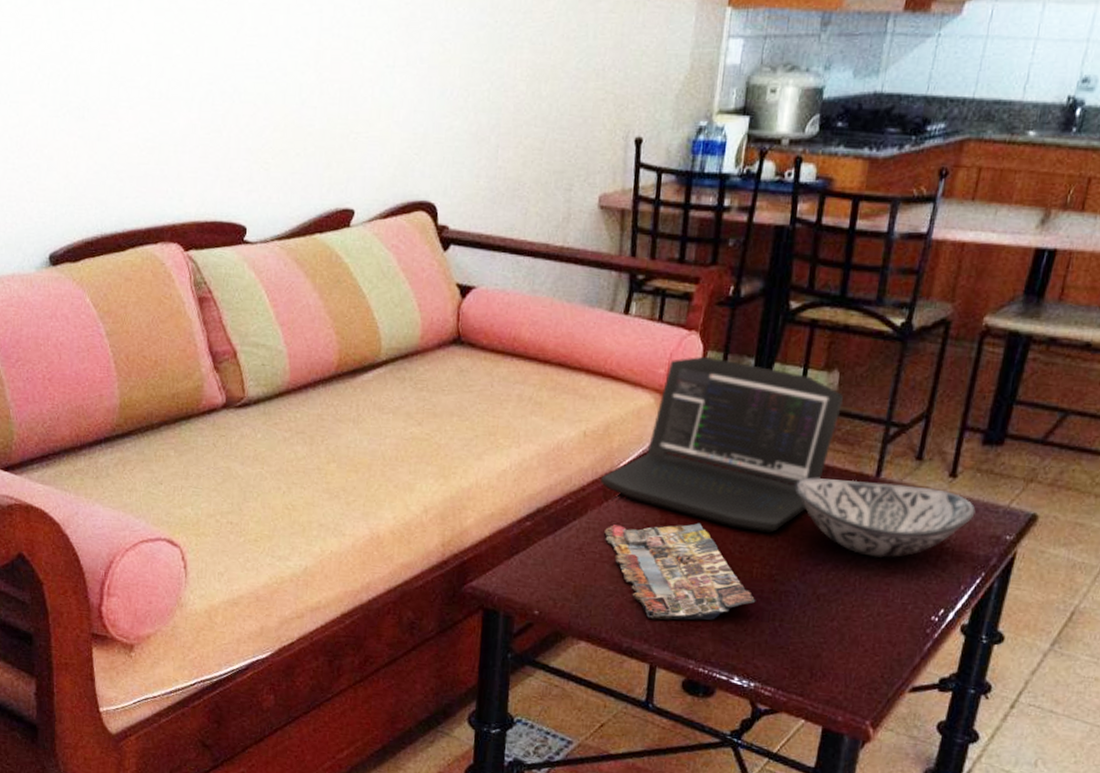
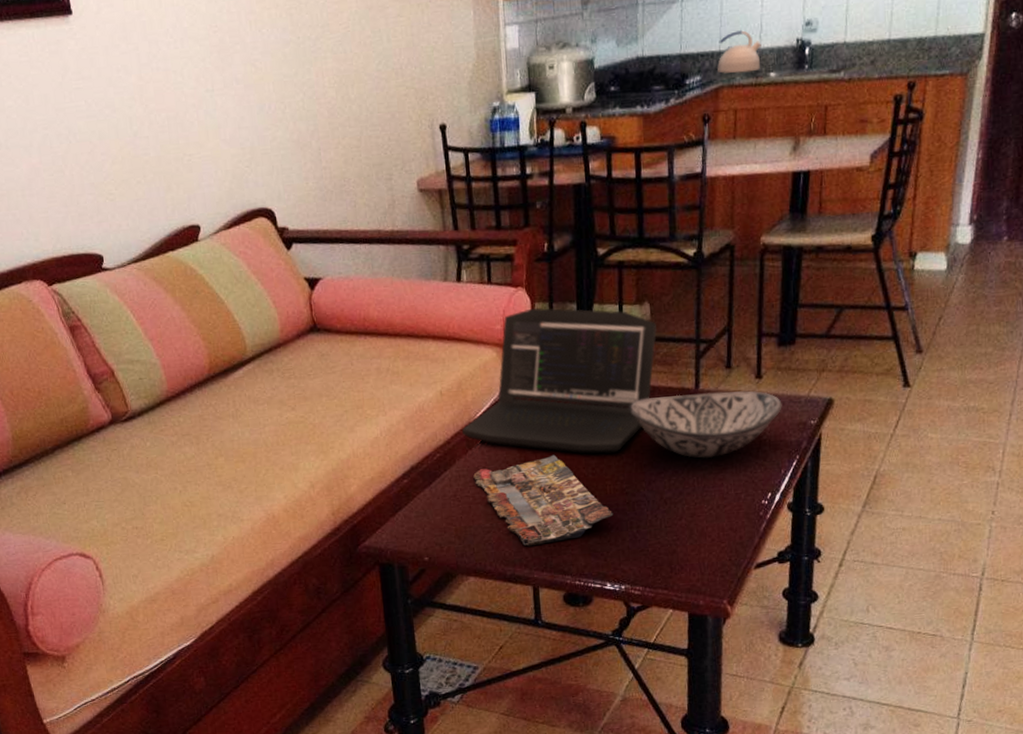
kettle: none [965,78,1025,127] -> present [716,30,762,74]

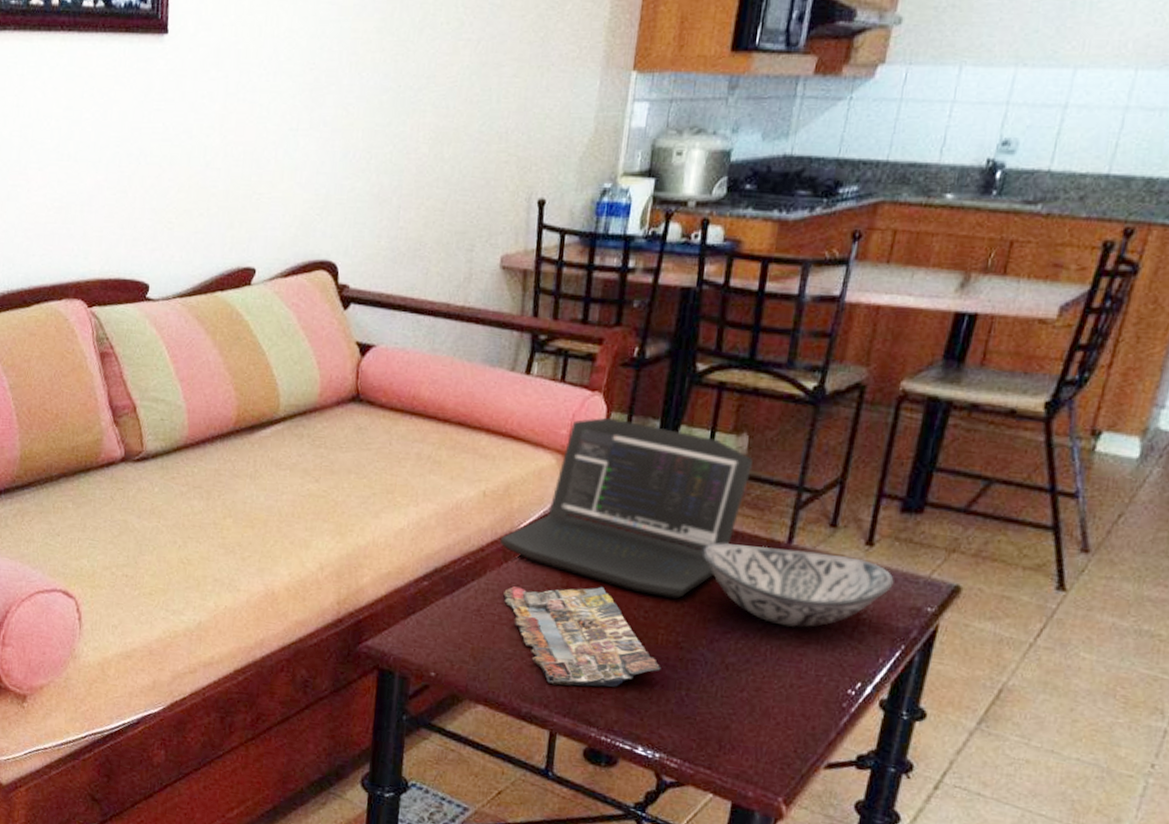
kettle: present [716,30,762,74] -> none [879,141,941,190]

